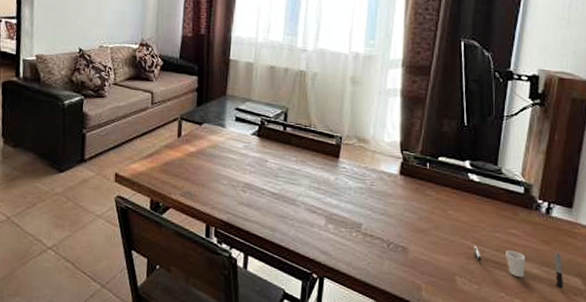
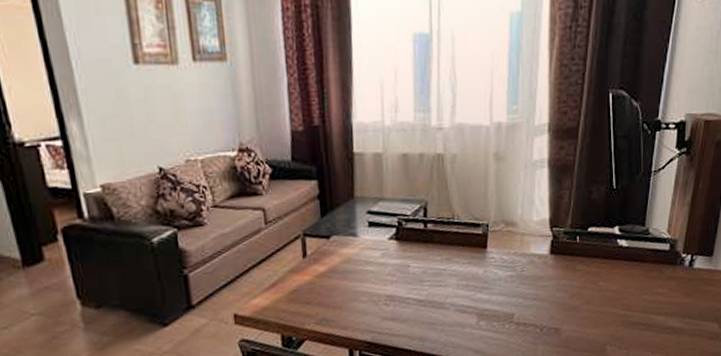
cup: present [474,246,563,289] -> none [623,302,702,336]

